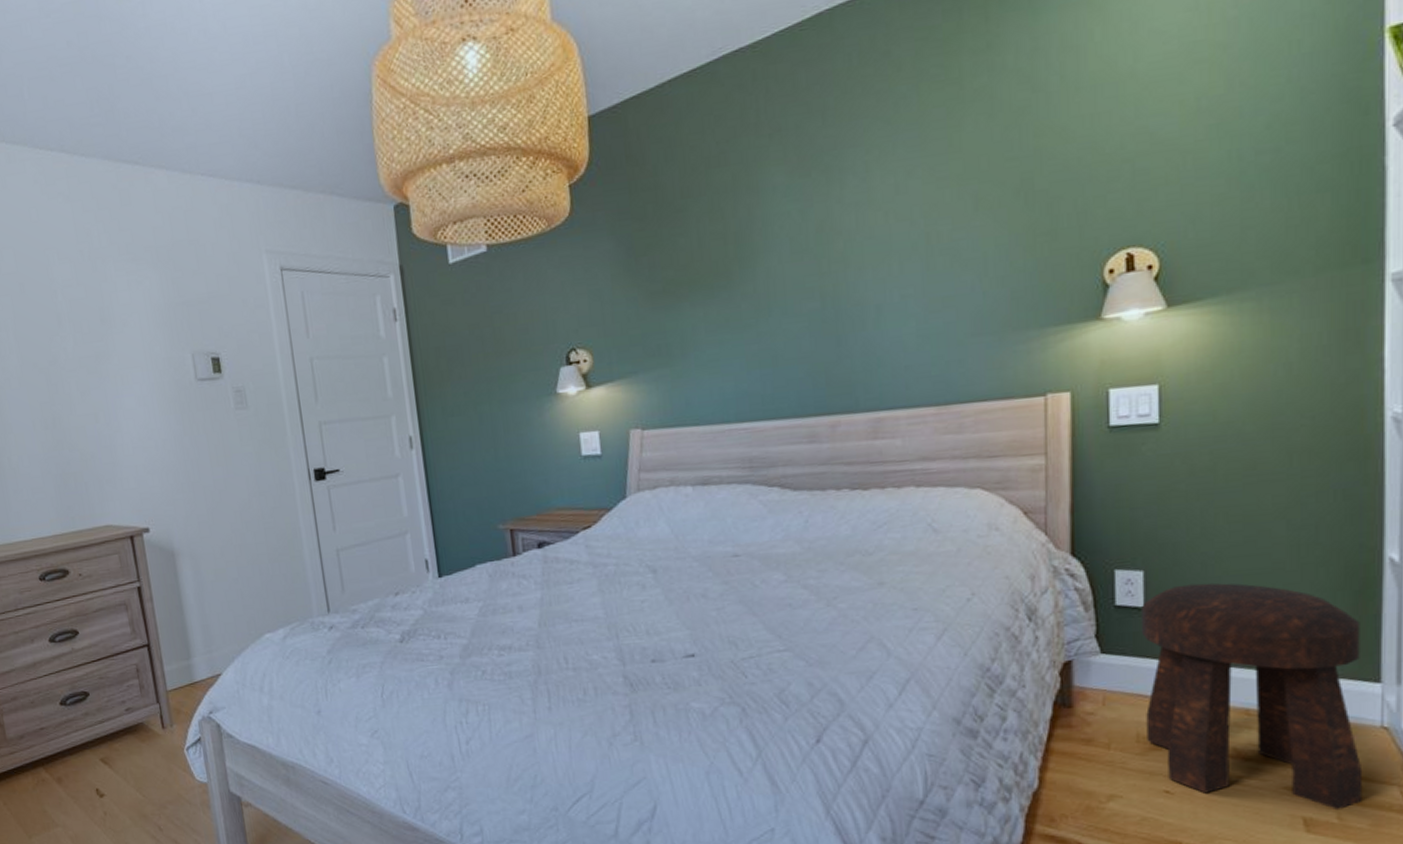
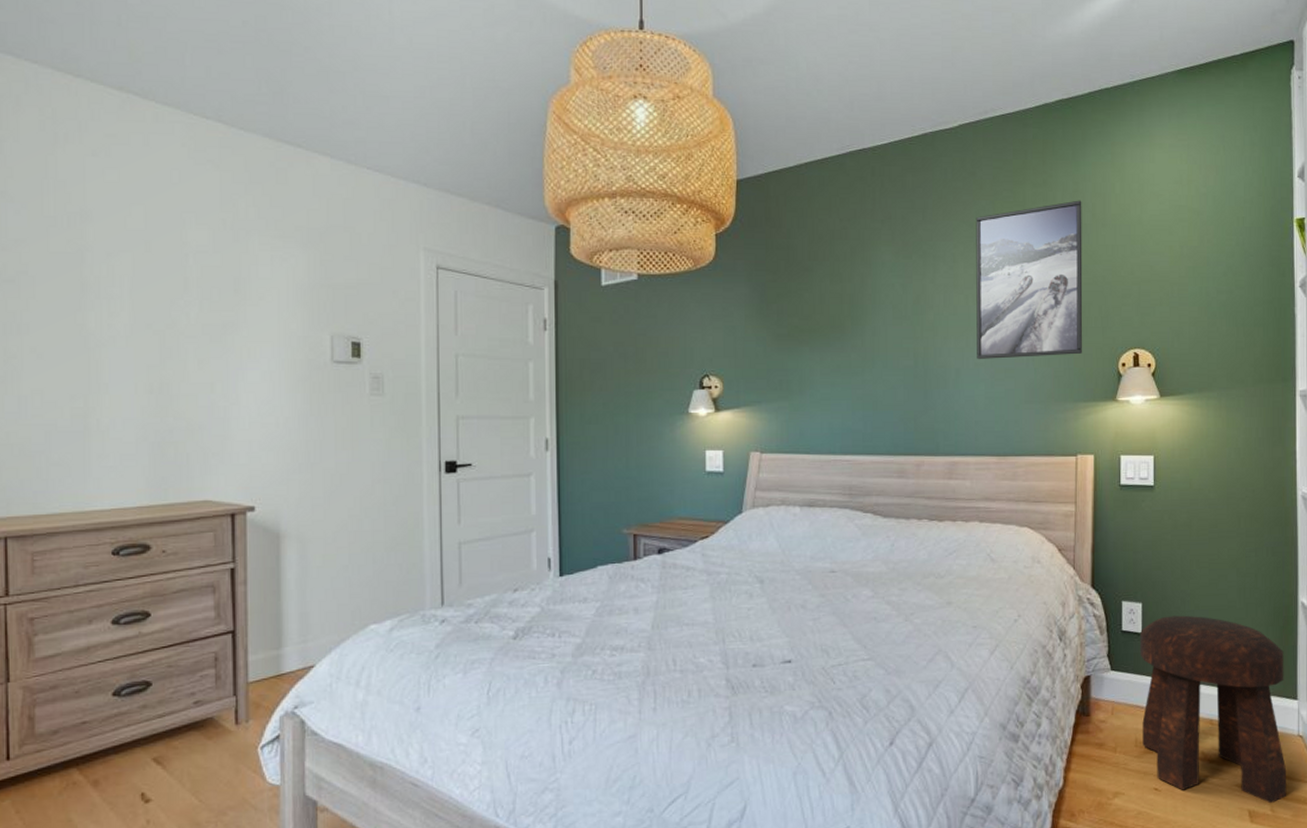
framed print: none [894,60,1051,289] -> present [976,200,1083,359]

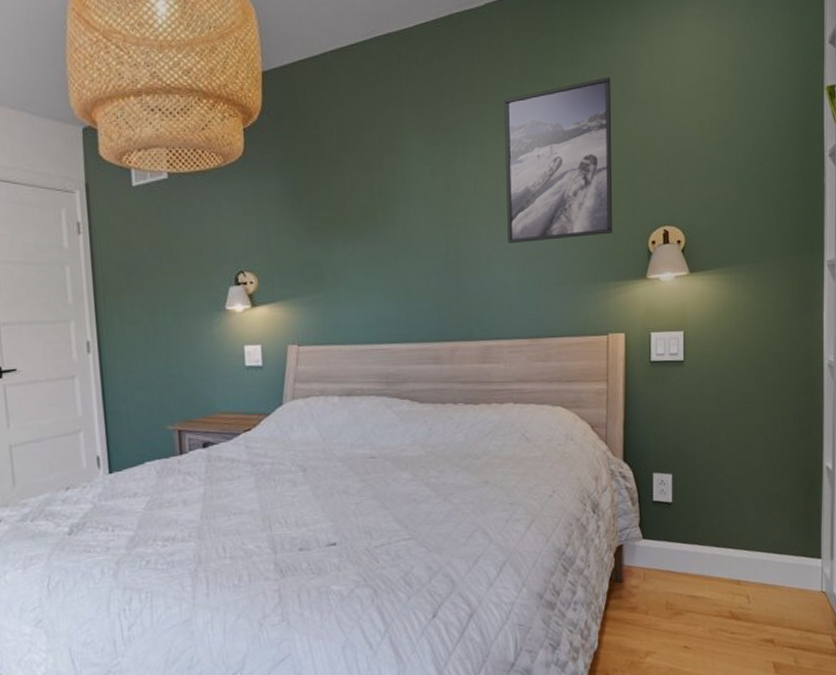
stool: present [1139,615,1287,804] -> none [670,484,810,656]

